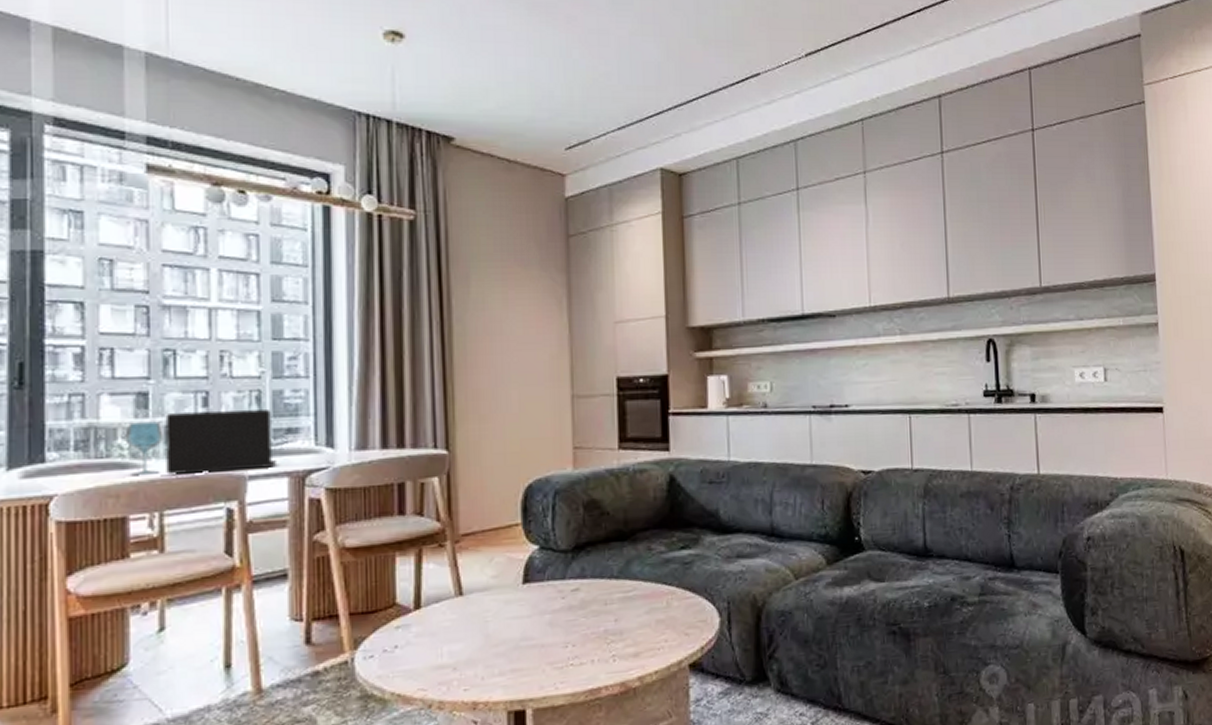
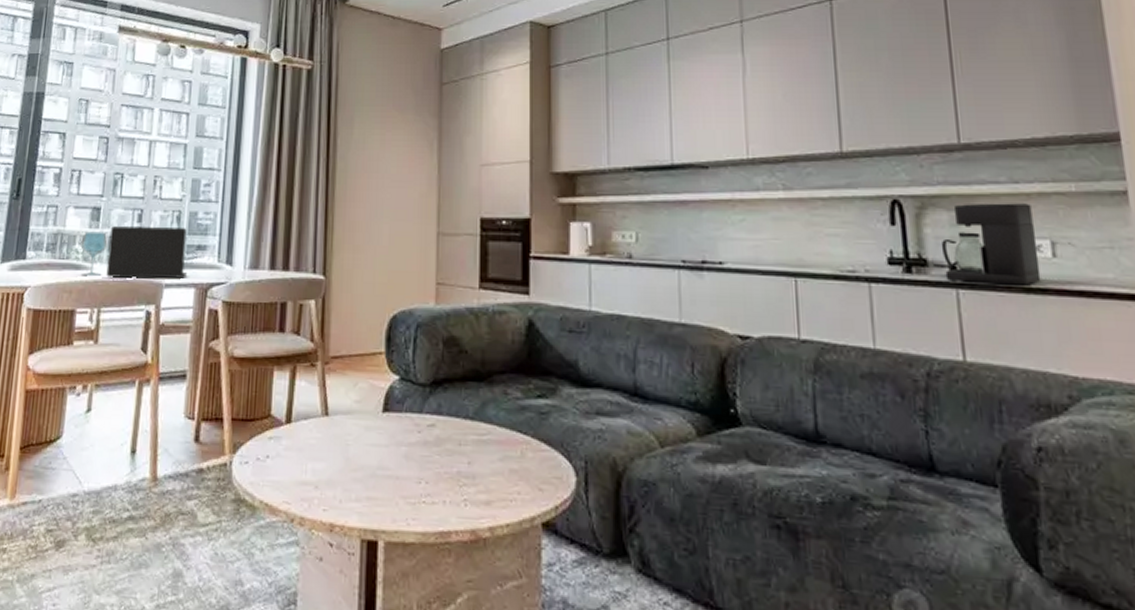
coffee maker: none [1024,337,1096,408] -> present [941,203,1041,286]

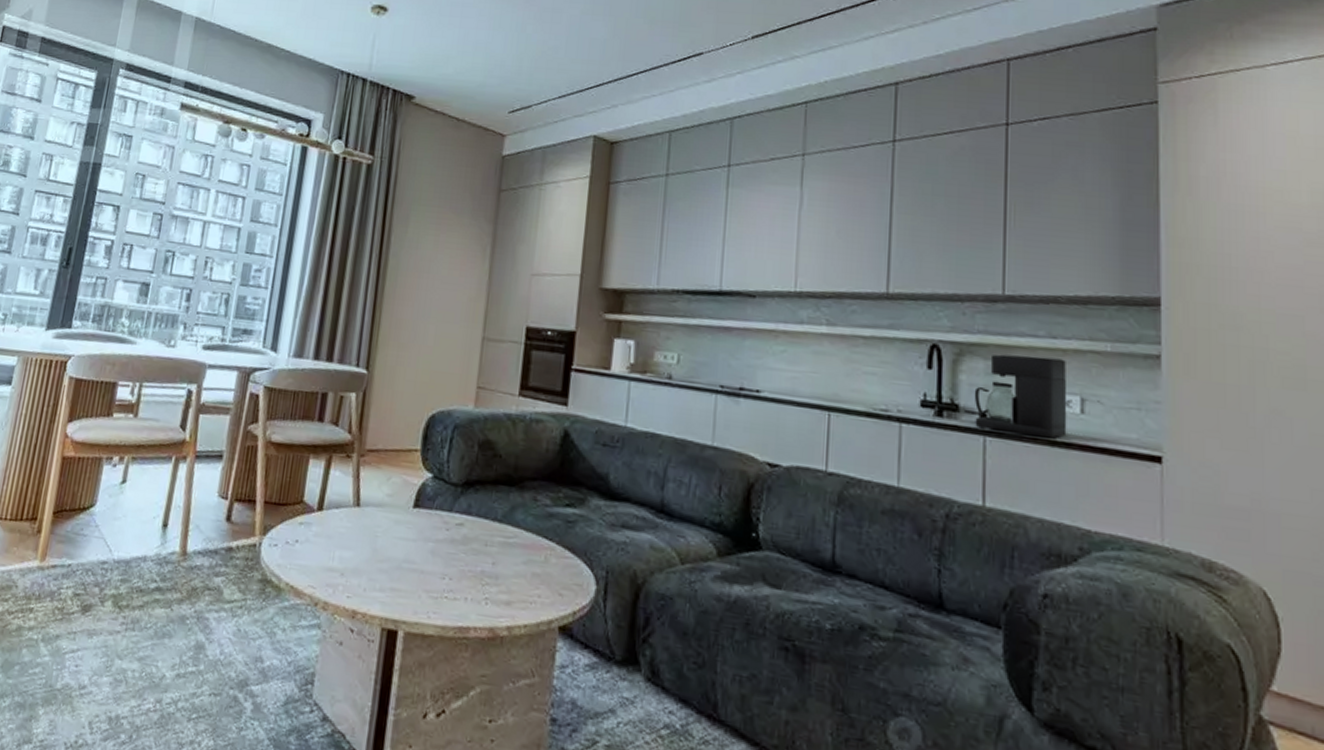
wine glass: present [80,231,108,277] -> none [125,306,154,352]
laptop: present [106,226,188,279] -> none [150,303,234,361]

